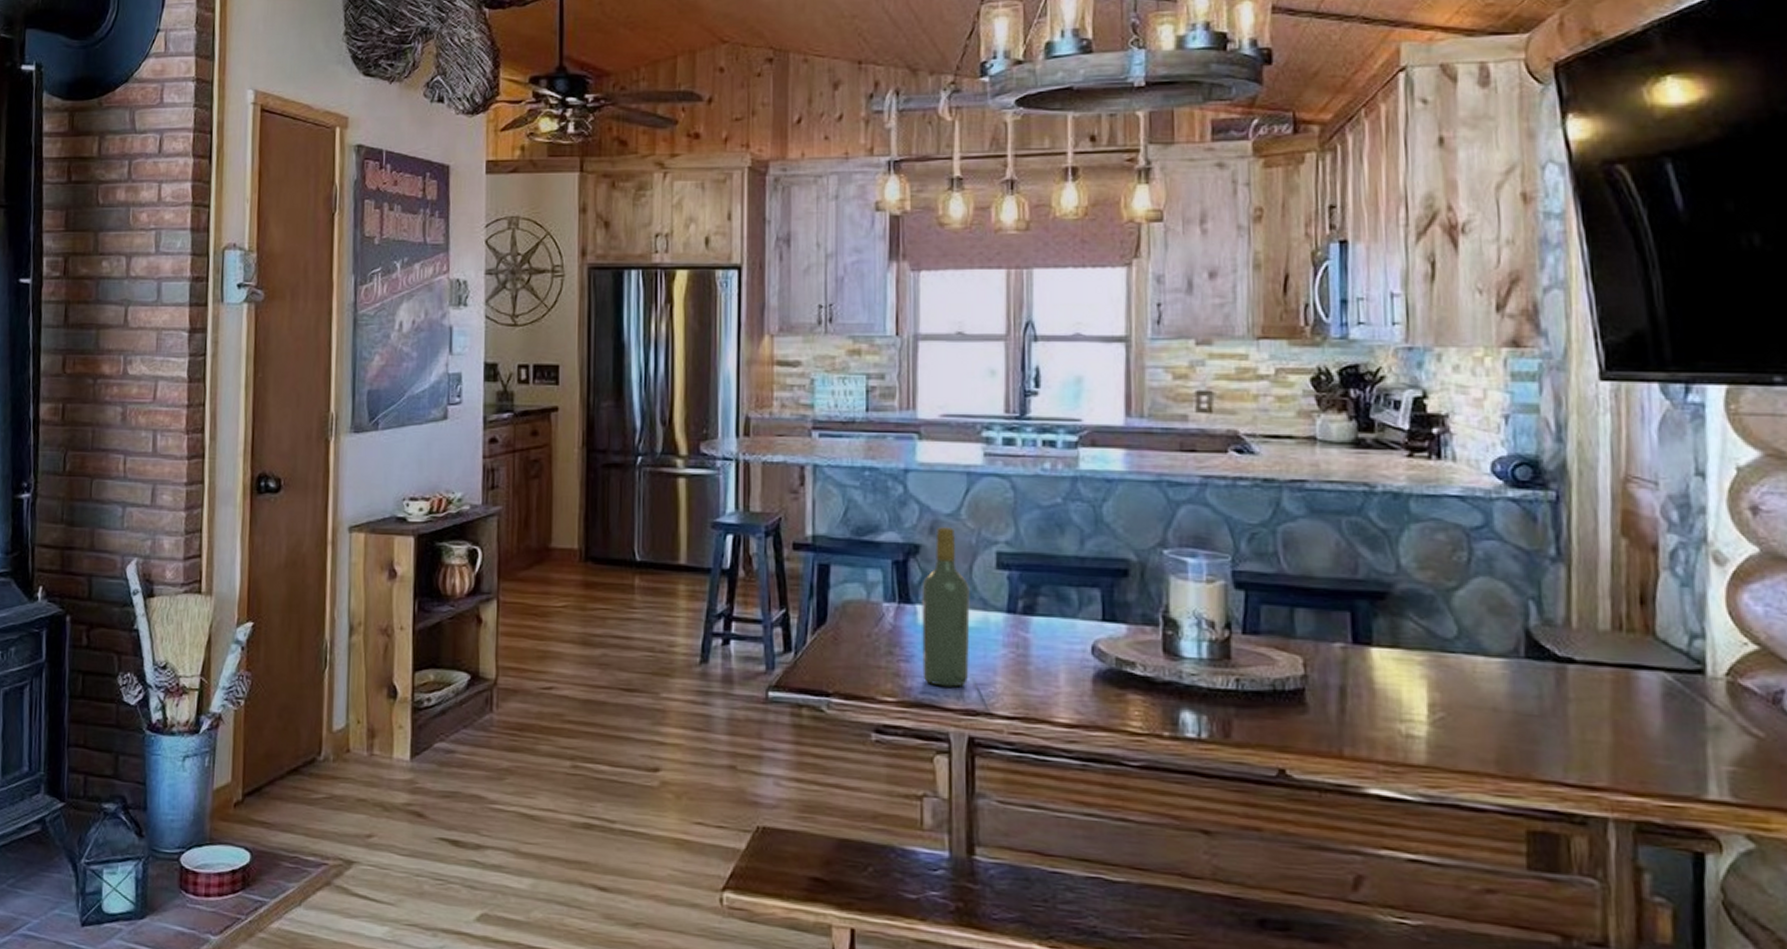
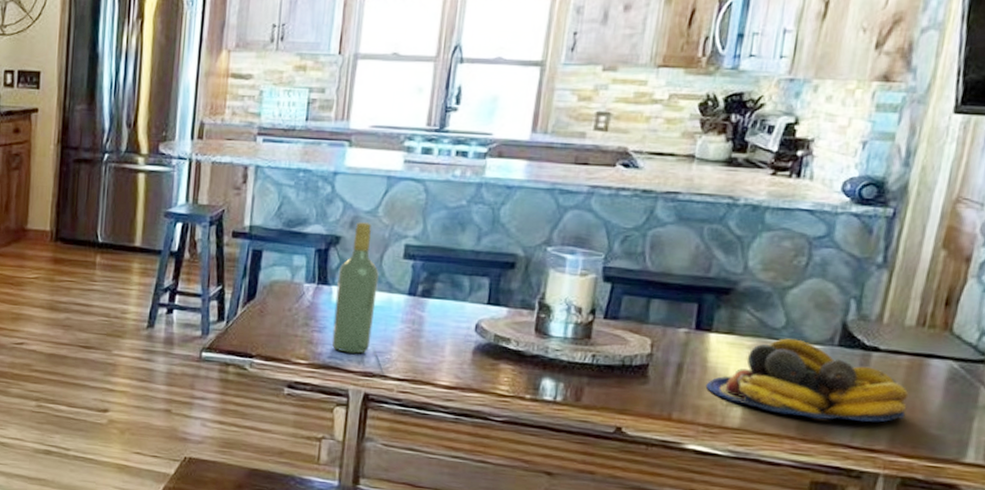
fruit bowl: none [1377,650,1624,752] -> present [705,338,909,423]

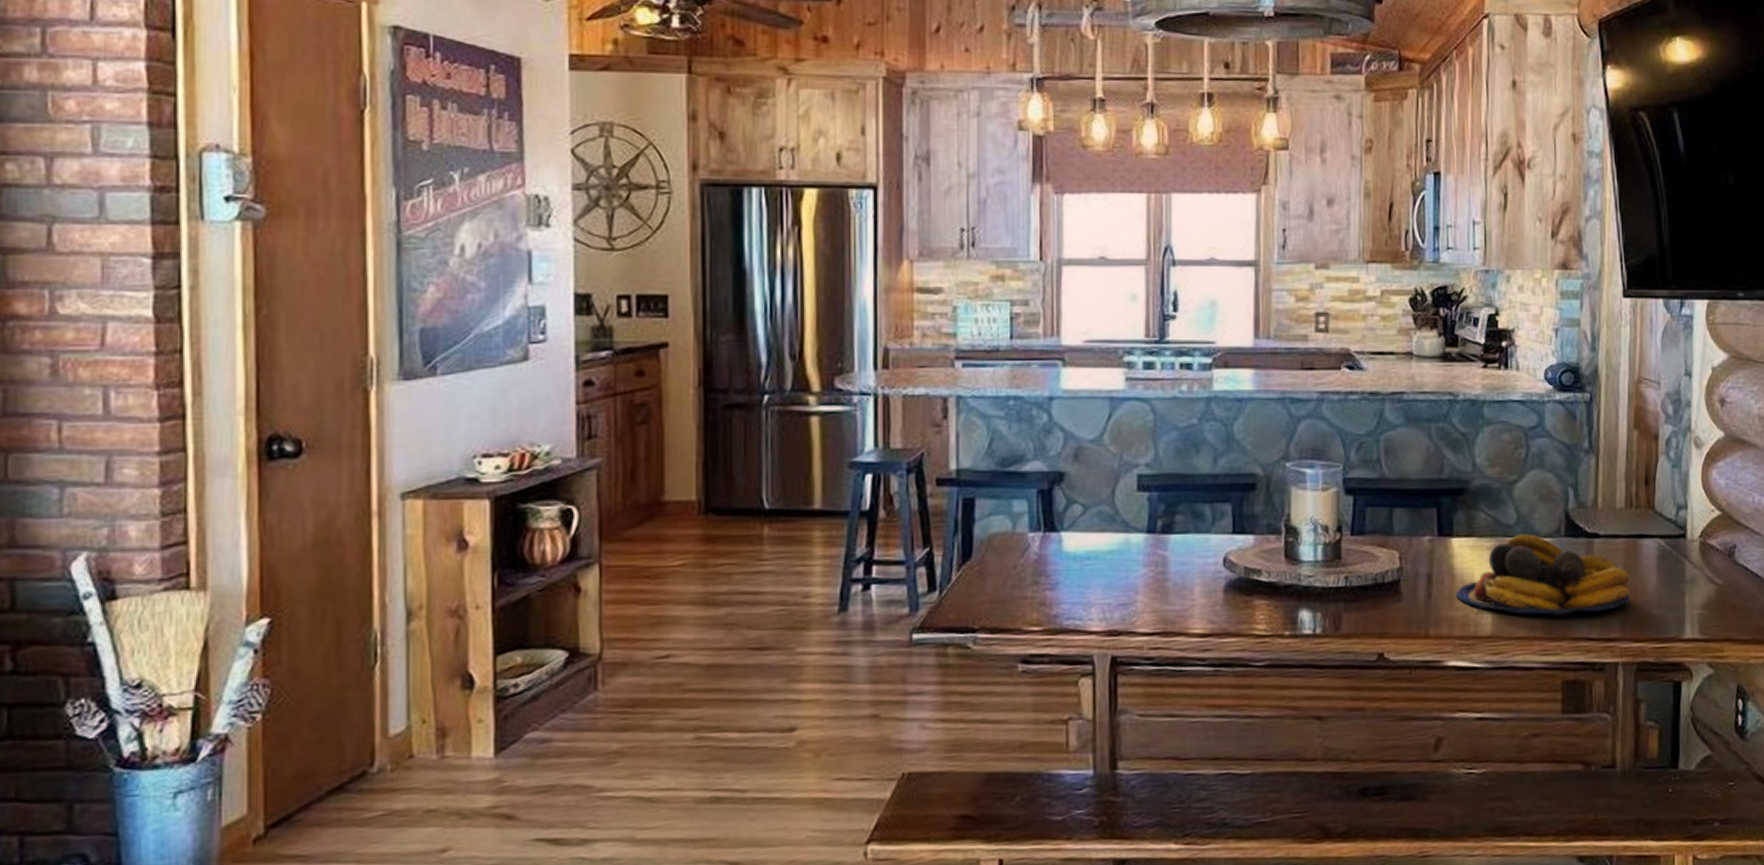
wine bottle: present [331,222,379,354] -> none [1066,453,1113,611]

